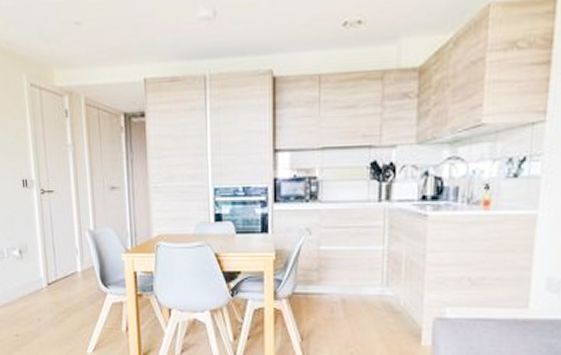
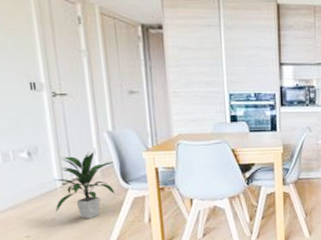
indoor plant: none [41,252,95,323] -> present [55,152,115,219]

